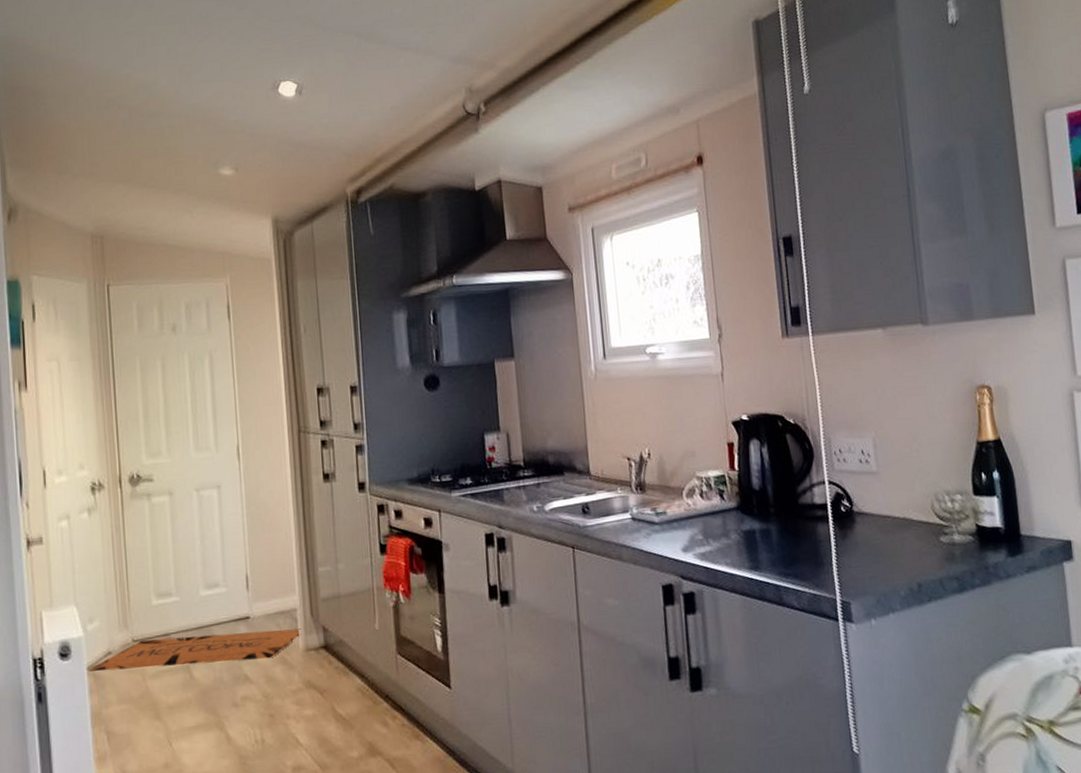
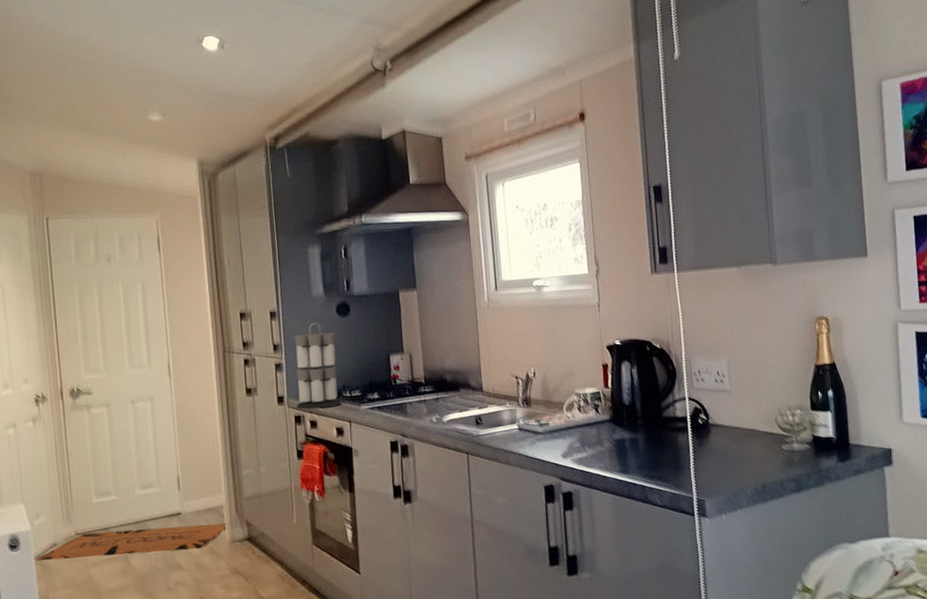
spice rack: none [377,398,430,498] -> present [294,322,342,410]

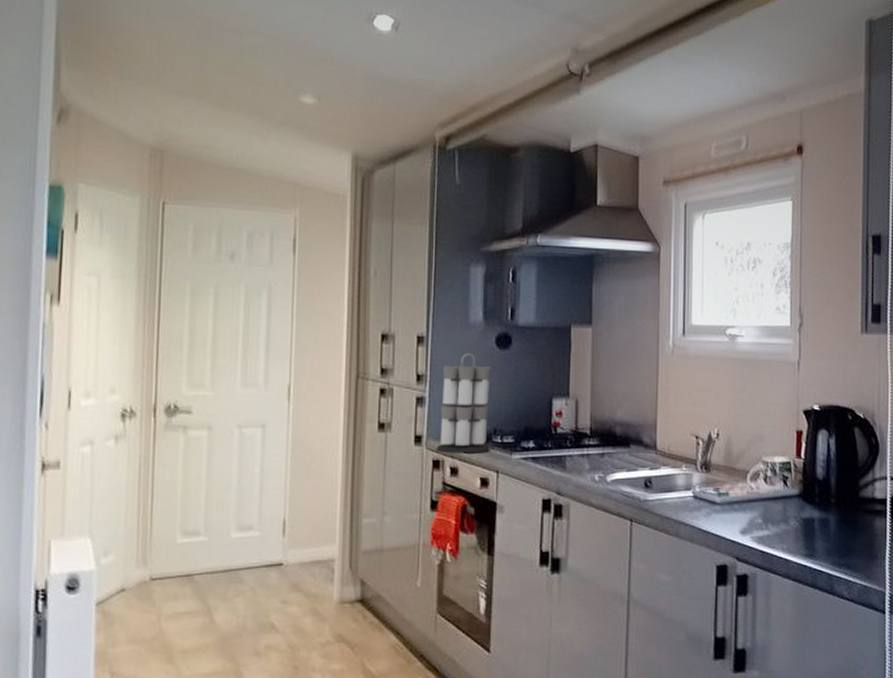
doormat: present [35,523,228,561] -> none [96,578,338,609]

